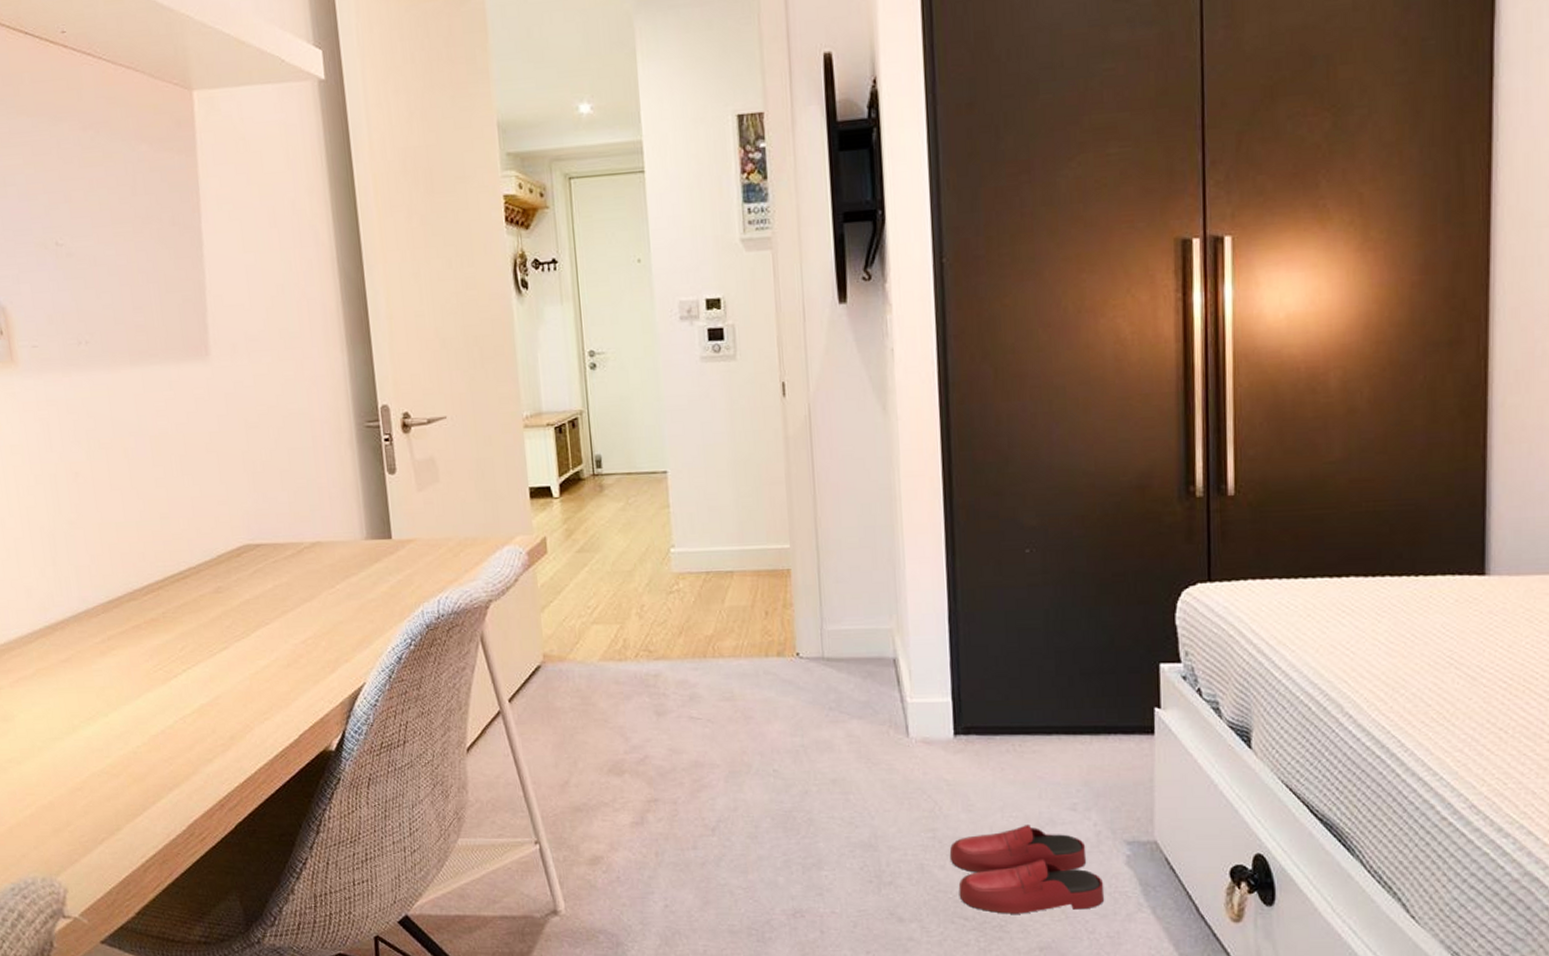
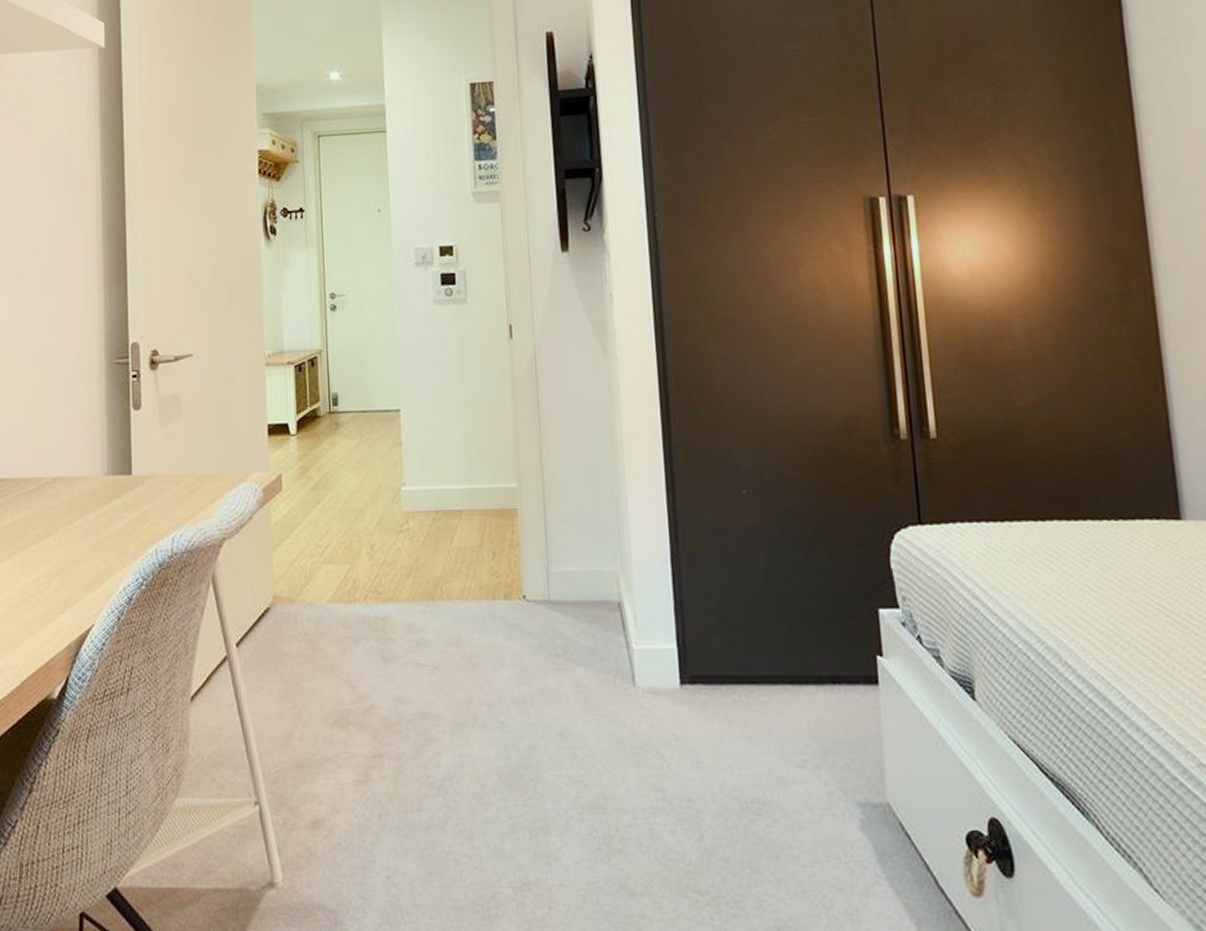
slippers: present [949,825,1105,914] -> none [680,784,840,887]

